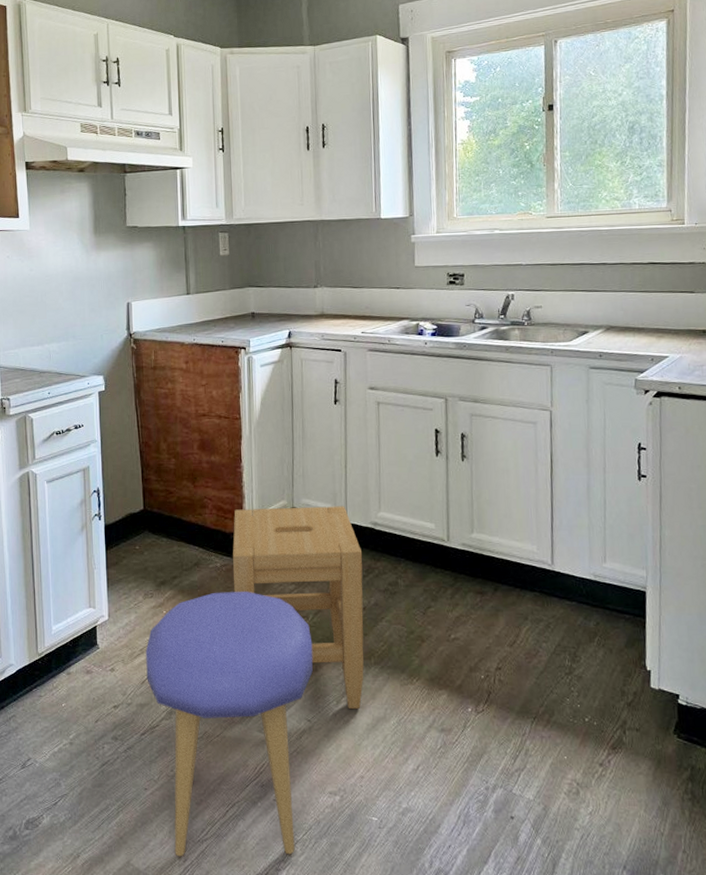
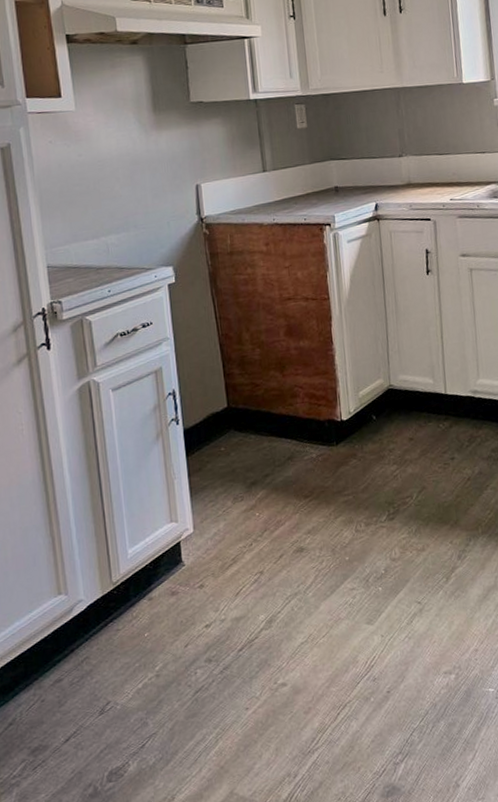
stool: present [146,592,313,857] -> none [238,479,420,774]
stool: present [232,506,364,710] -> none [328,377,473,584]

